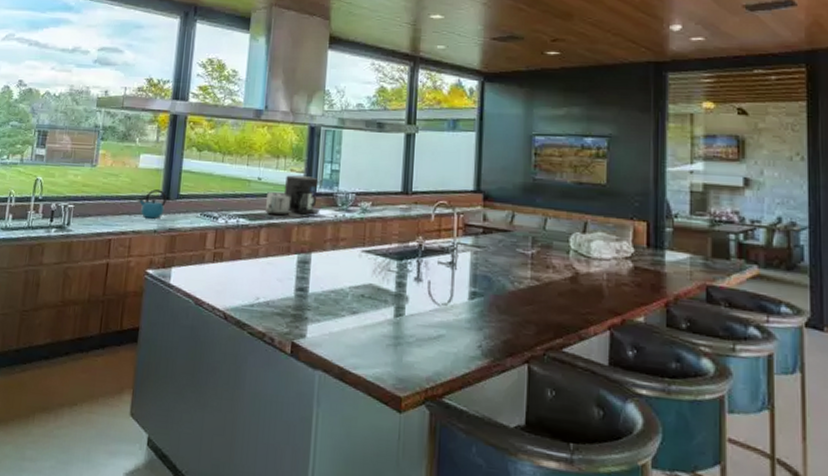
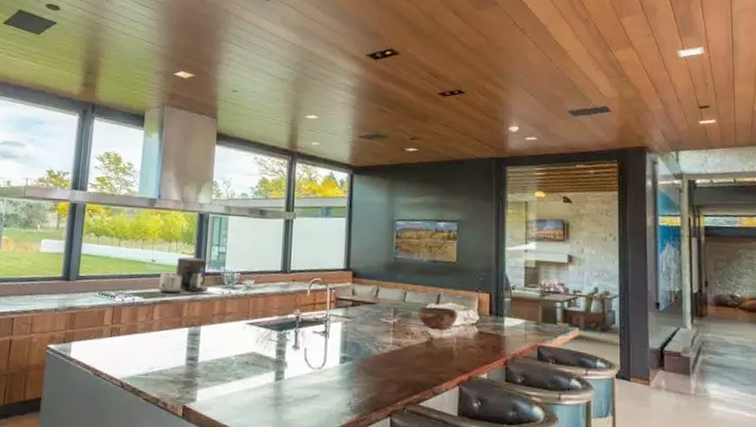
kettle: present [138,189,167,219] -> none [40,272,67,298]
decorative bowl: none [561,236,608,263] -> present [418,306,457,329]

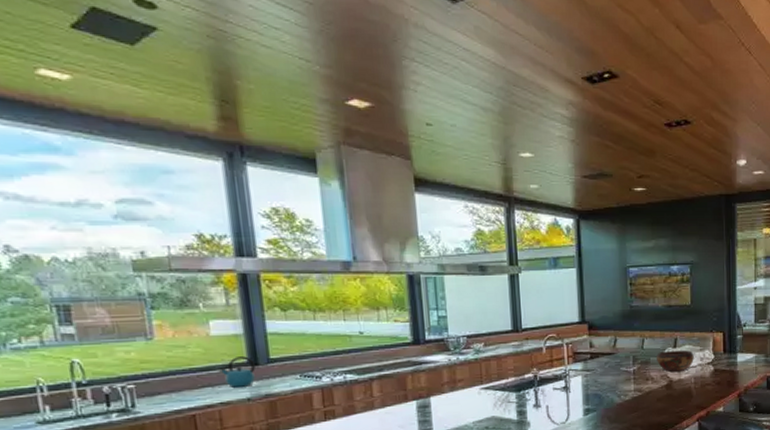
kettle: none [40,272,67,298] -> present [219,356,255,387]
toaster: present [159,272,182,294] -> none [372,344,401,367]
coffee maker: present [176,257,208,292] -> none [390,325,432,363]

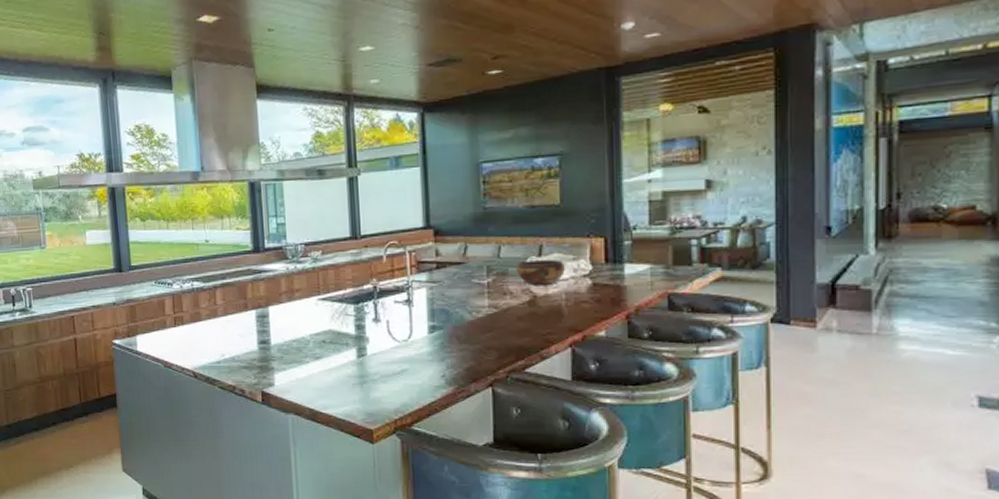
kettle: present [219,356,255,387] -> none [92,263,120,292]

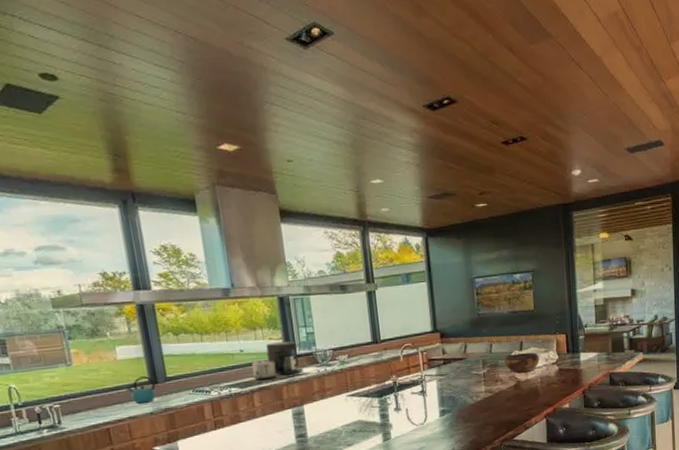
kettle: none [92,263,120,292] -> present [126,376,156,404]
toaster: none [217,252,242,275] -> present [252,359,277,380]
coffee maker: none [233,233,271,271] -> present [266,341,303,376]

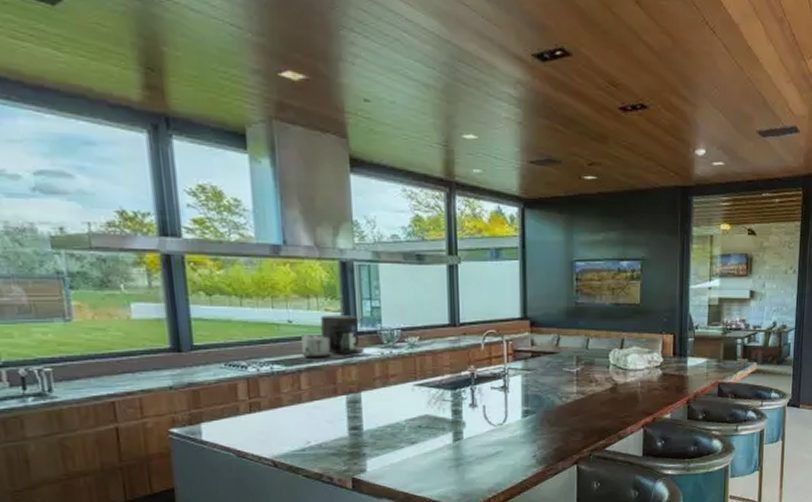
kettle: present [126,376,156,404] -> none [140,342,178,374]
decorative bowl: present [504,352,539,373] -> none [602,351,641,374]

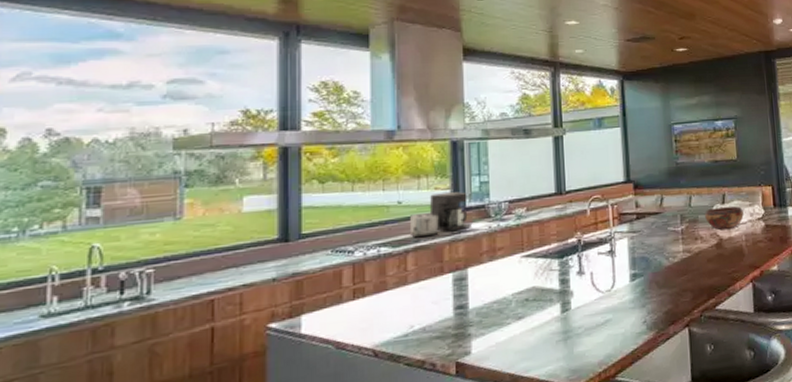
decorative bowl: none [602,351,641,374] -> present [705,206,744,230]

